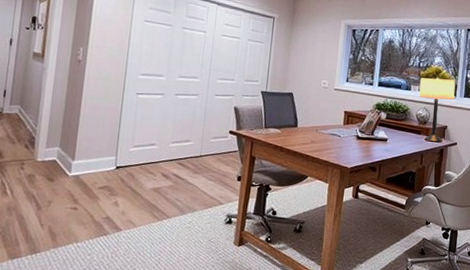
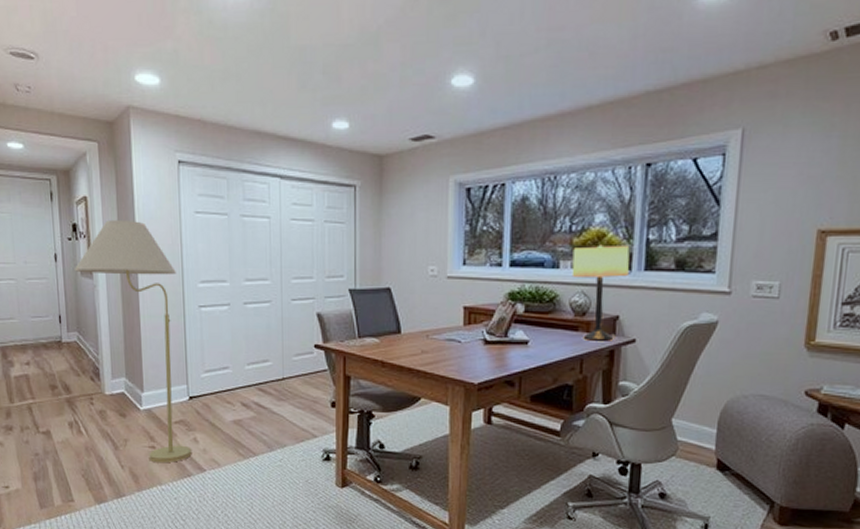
floor lamp: none [26,17,121,223] -> present [73,219,192,463]

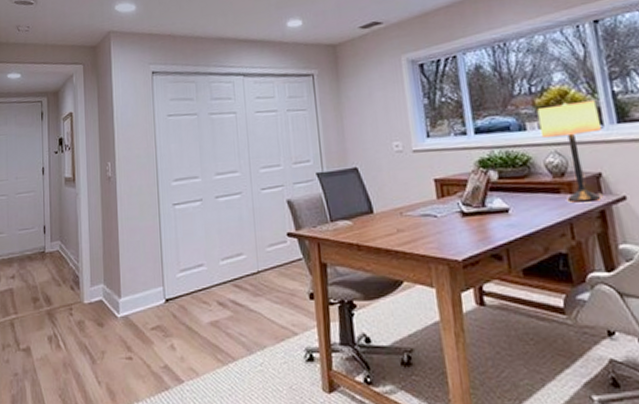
floor lamp: present [73,219,192,463] -> none [59,129,170,376]

